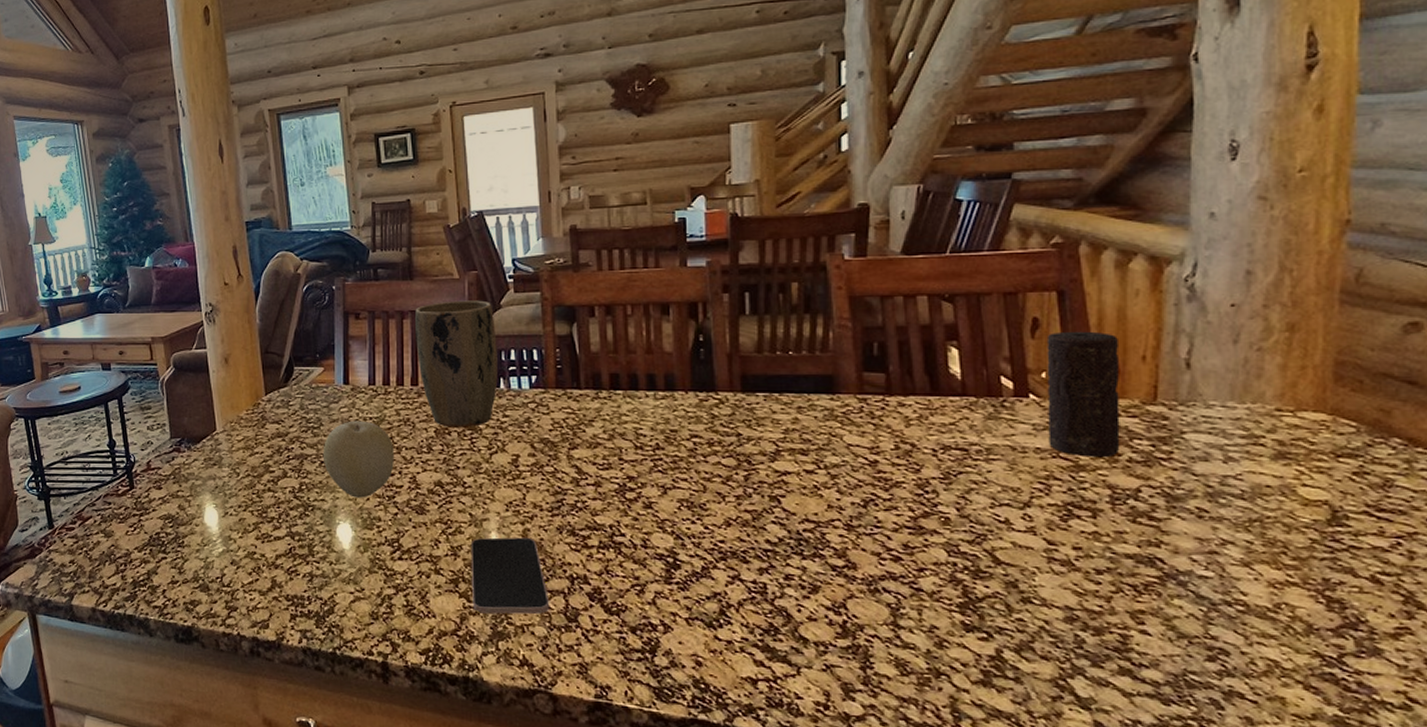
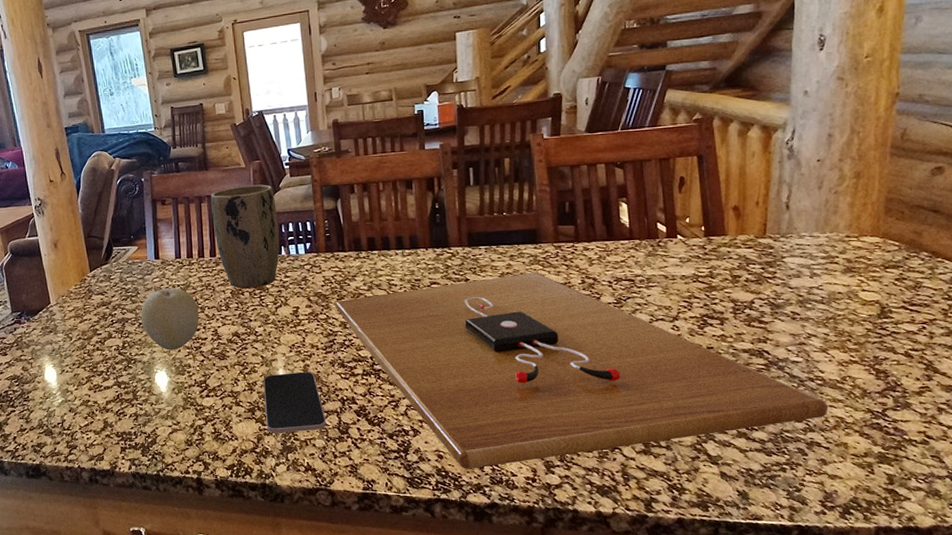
cutting board: none [565,430,1253,684] -> present [335,272,827,469]
candle: present [1046,331,1120,458] -> none [690,185,740,280]

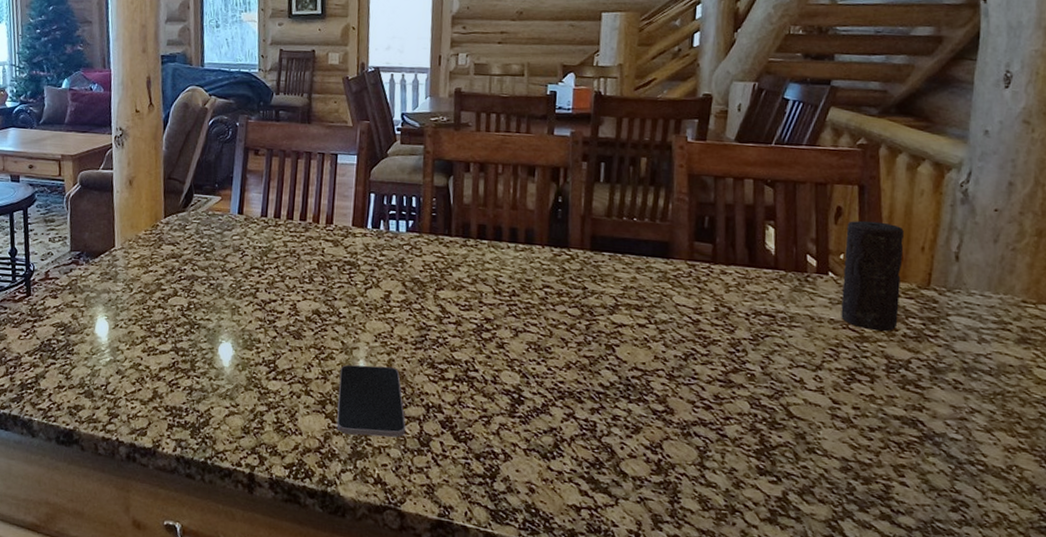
fruit: present [140,288,199,350] -> none [212,248,279,320]
plant pot: present [211,184,280,289] -> none [308,146,381,263]
cutting board: present [335,272,827,469] -> none [432,290,988,511]
candle: none [690,185,740,280] -> present [841,220,904,332]

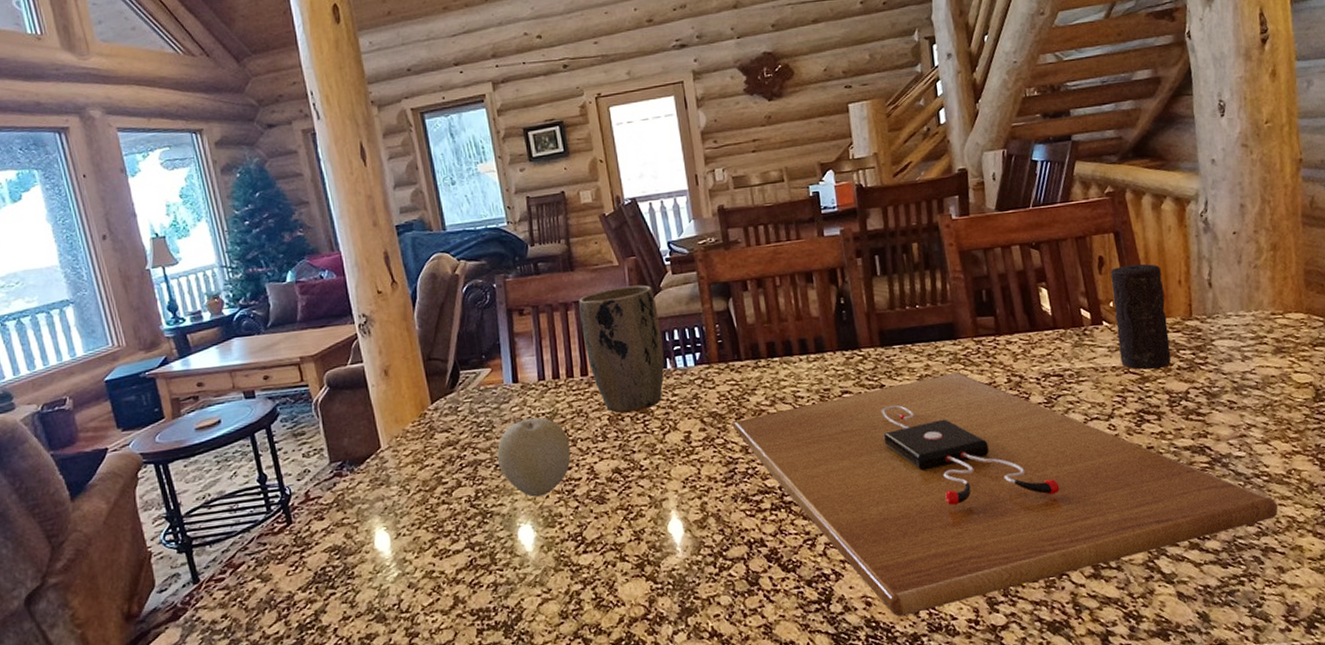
fruit: none [212,248,279,320] -> present [496,417,571,497]
plant pot: none [308,146,381,263] -> present [579,285,665,414]
smartphone: present [336,364,406,438] -> none [652,510,733,593]
cutting board: none [432,290,988,511] -> present [733,372,1278,617]

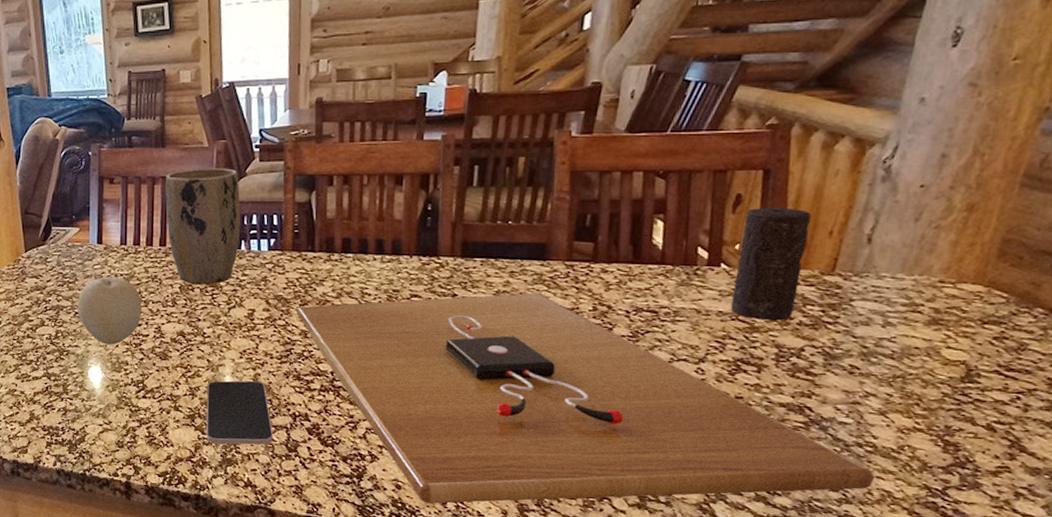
smartphone: none [652,510,733,593] -> present [205,380,274,445]

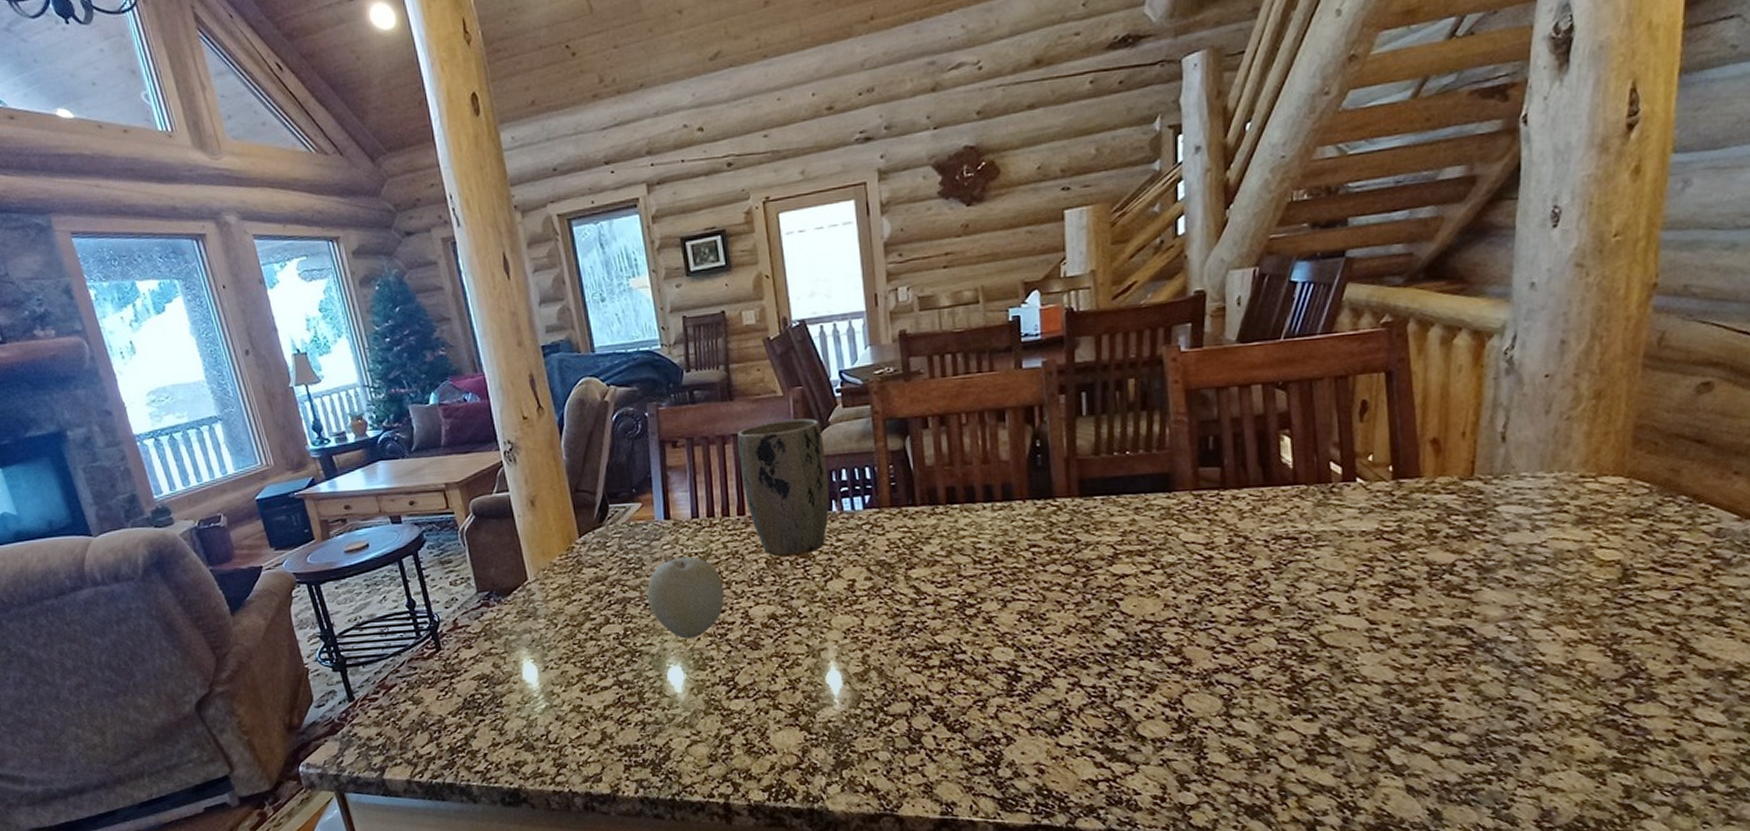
smartphone: present [205,380,274,445] -> none [809,663,893,744]
cutting board: present [296,292,874,504] -> none [903,529,1548,787]
candle: present [730,207,811,321] -> none [1373,410,1441,537]

